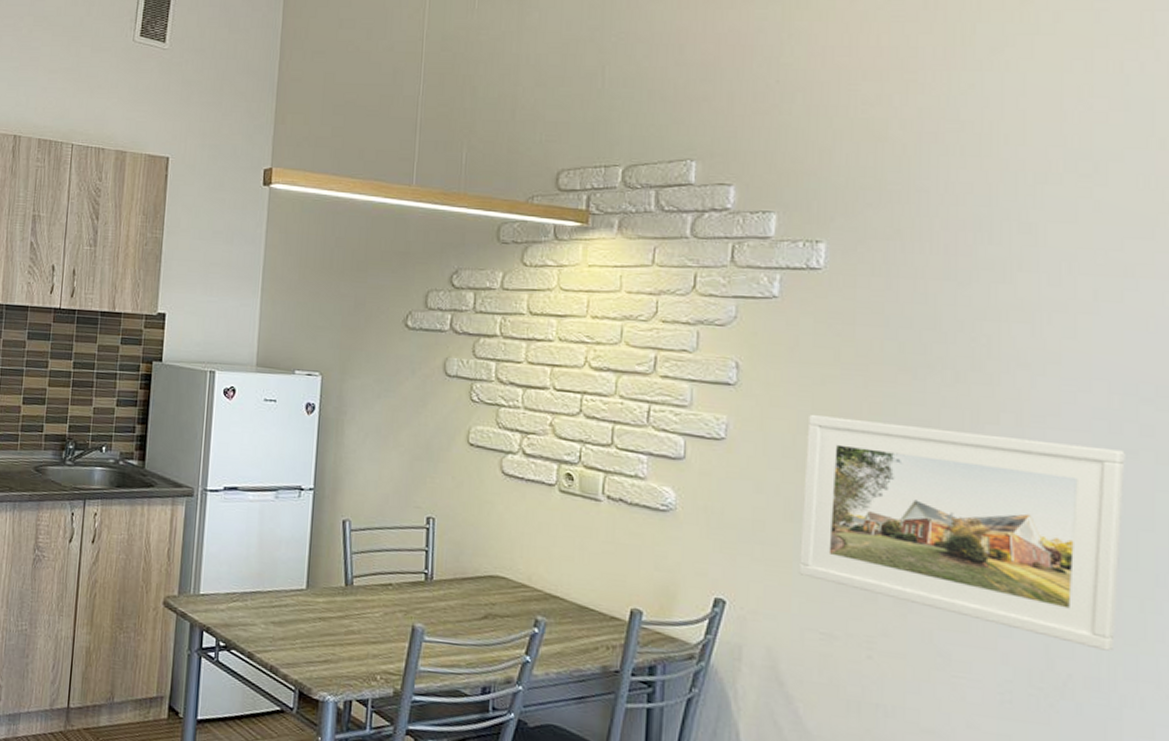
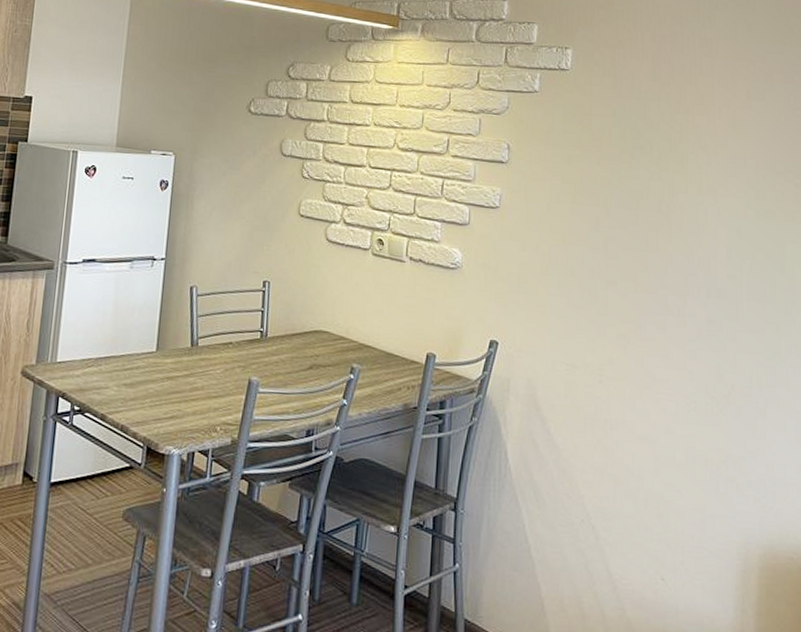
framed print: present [799,415,1125,651] -> none [552,187,767,365]

